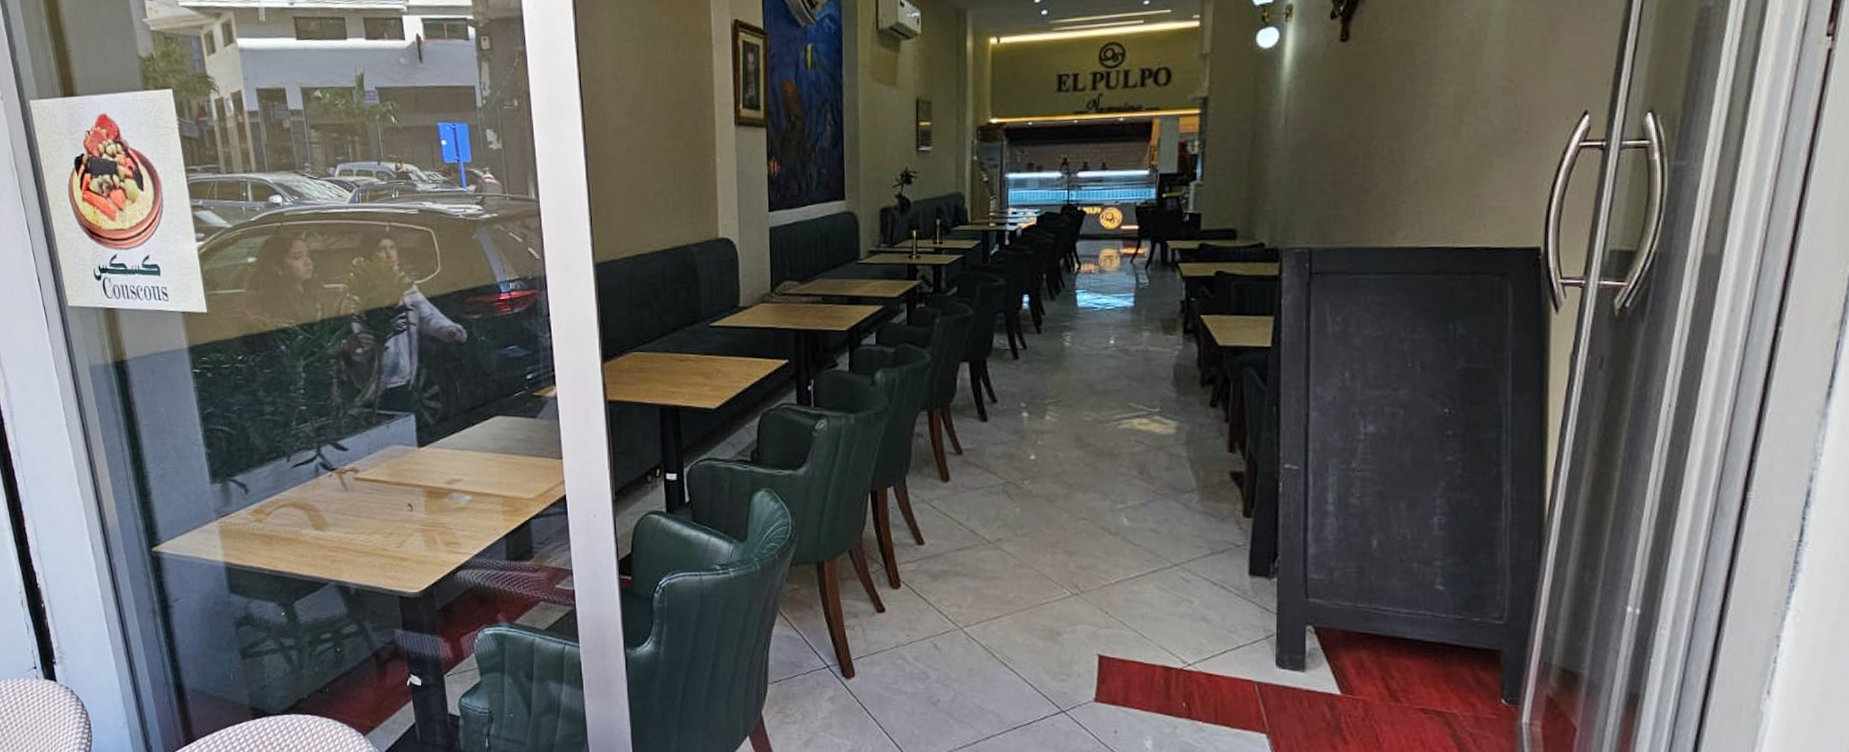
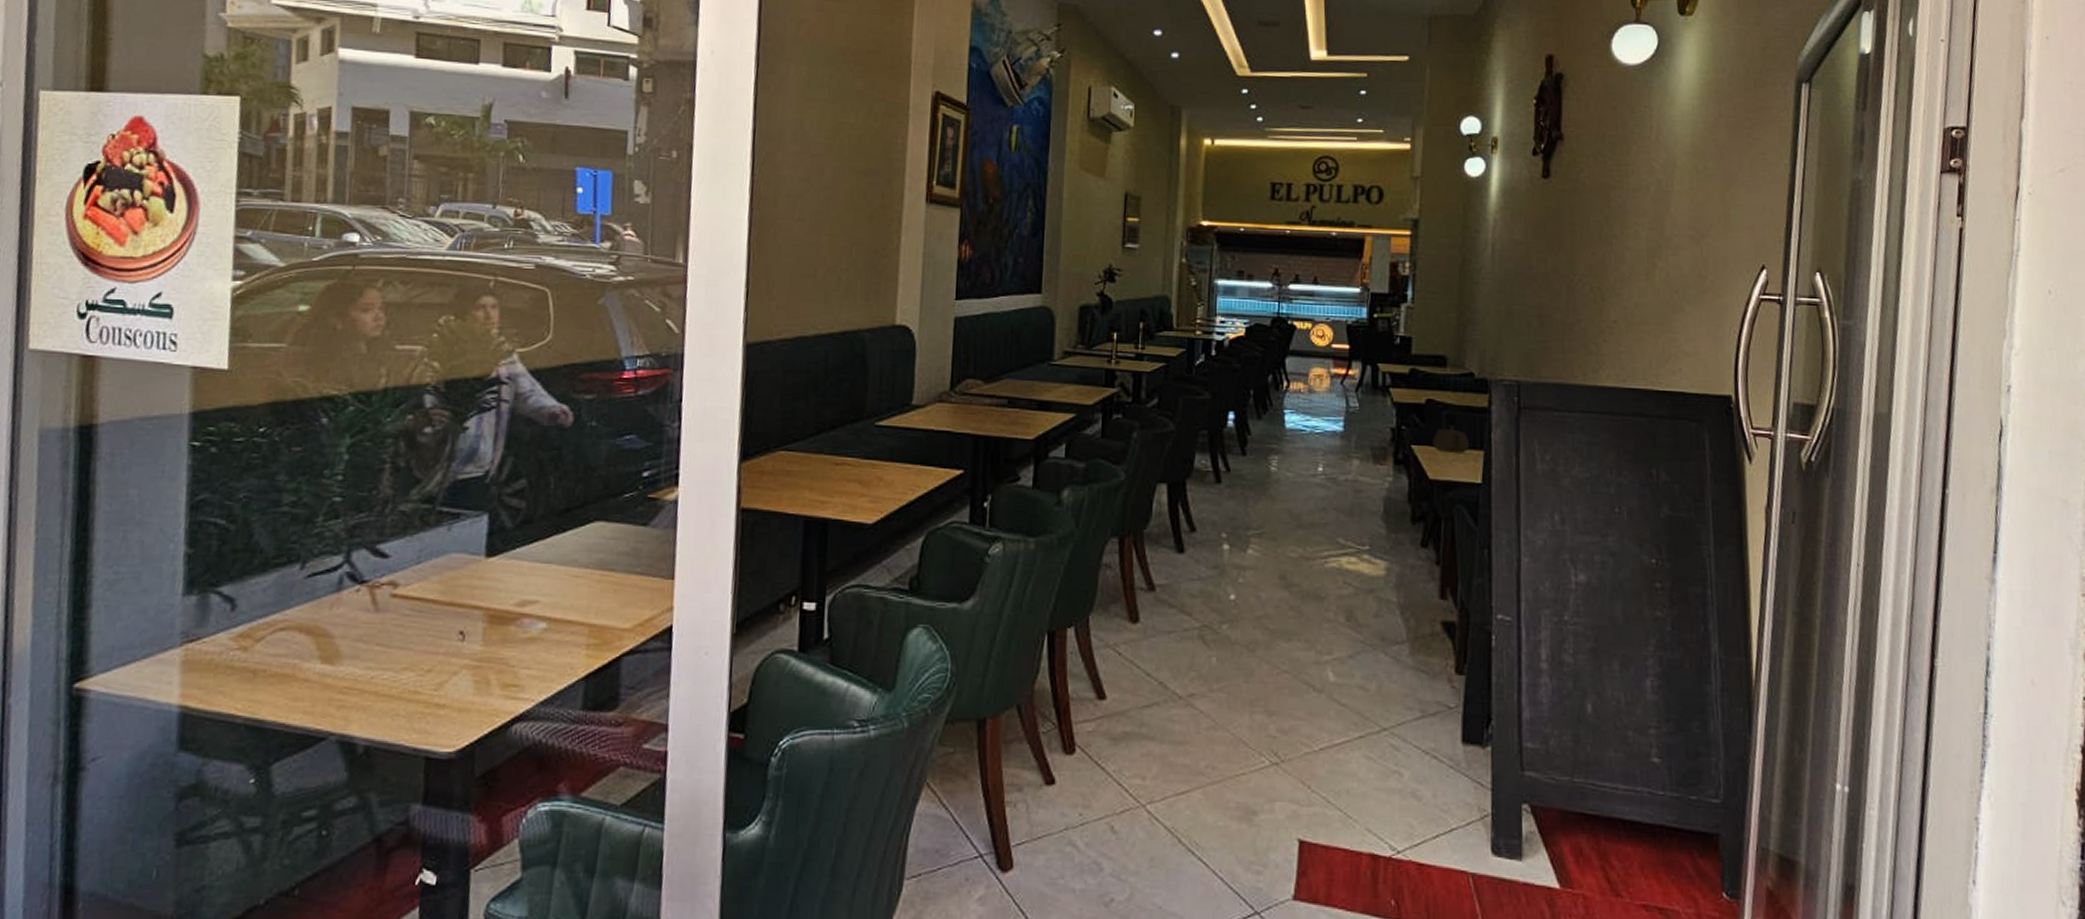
teapot: none [1222,293,1260,321] -> present [1433,424,1470,454]

